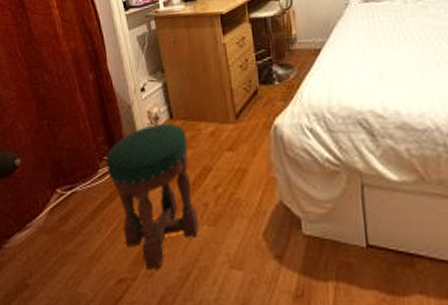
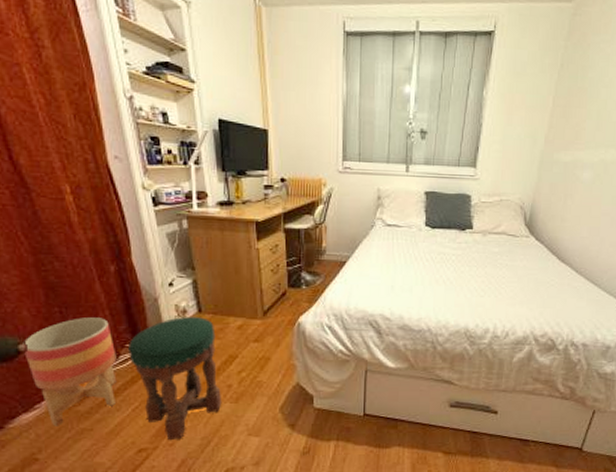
planter: none [18,129,97,248] -> present [23,318,117,426]

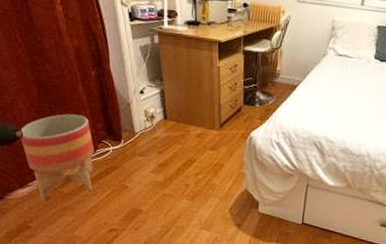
stool: present [129,317,222,440] -> none [104,121,181,225]

